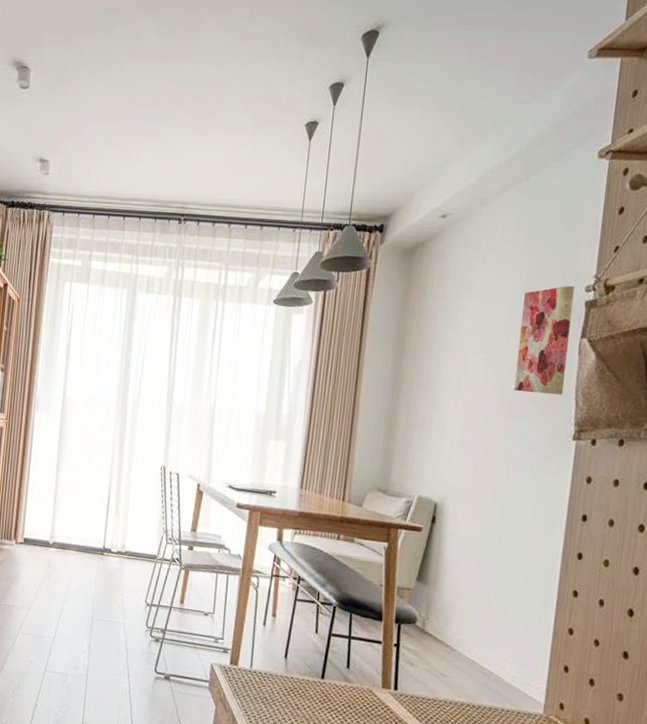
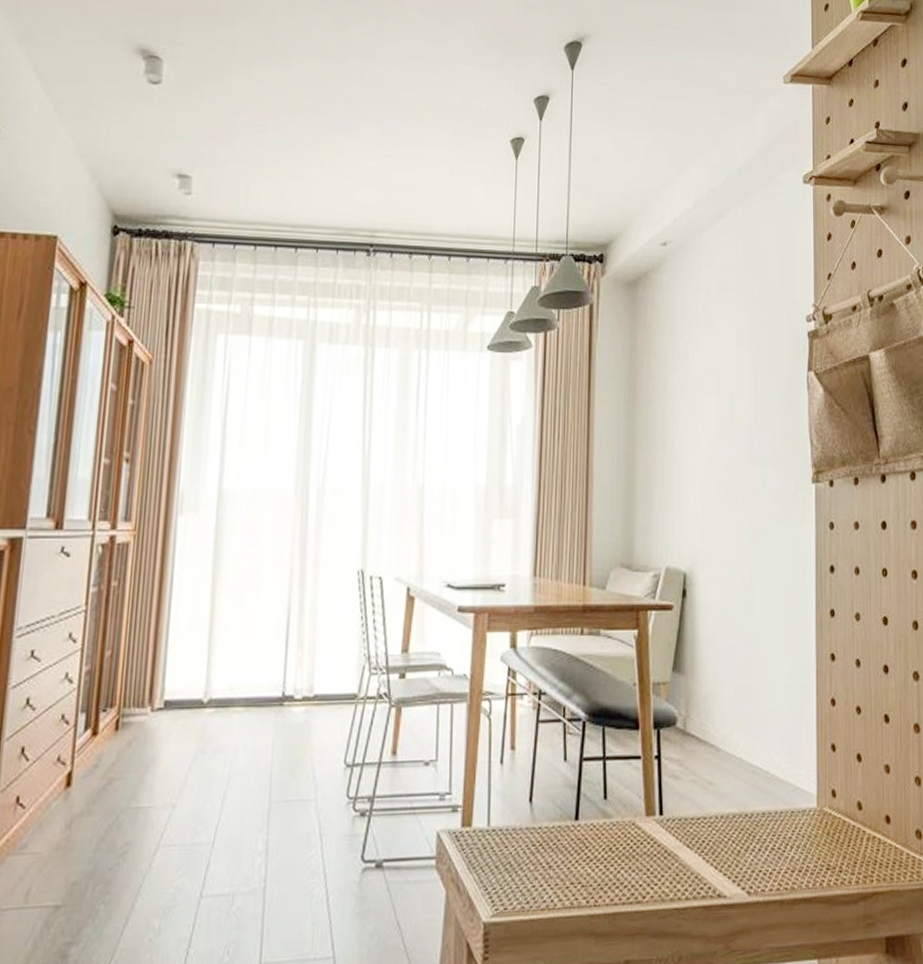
wall art: present [514,286,574,395] -> none [751,316,798,435]

